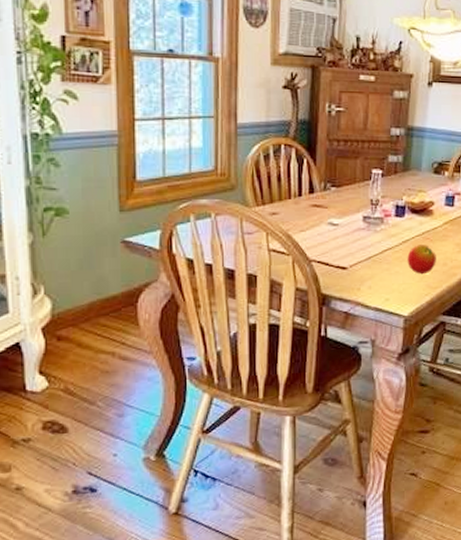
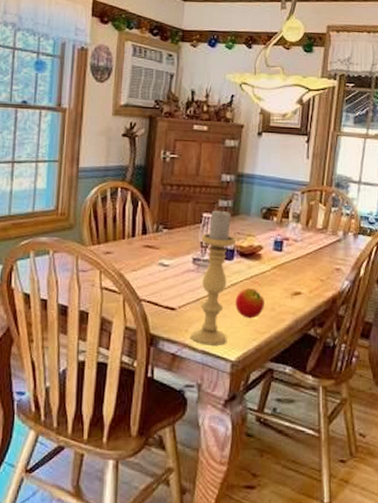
candle holder: none [363,165,407,302] -> present [191,209,236,345]

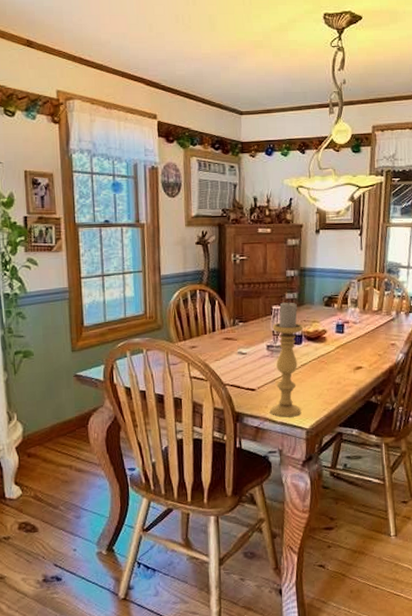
apple: present [235,288,264,319] -> none [306,367,331,393]

